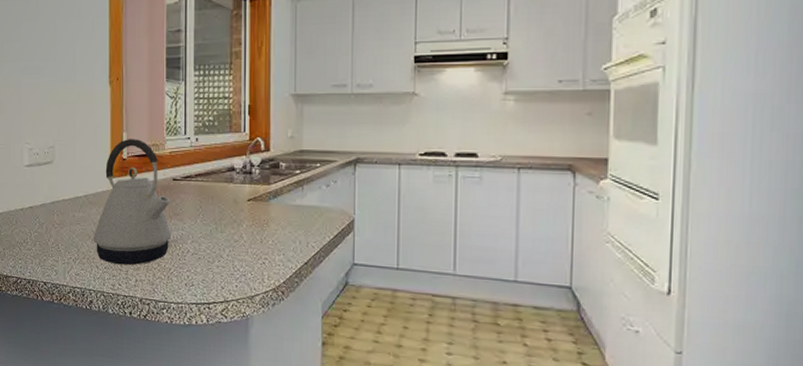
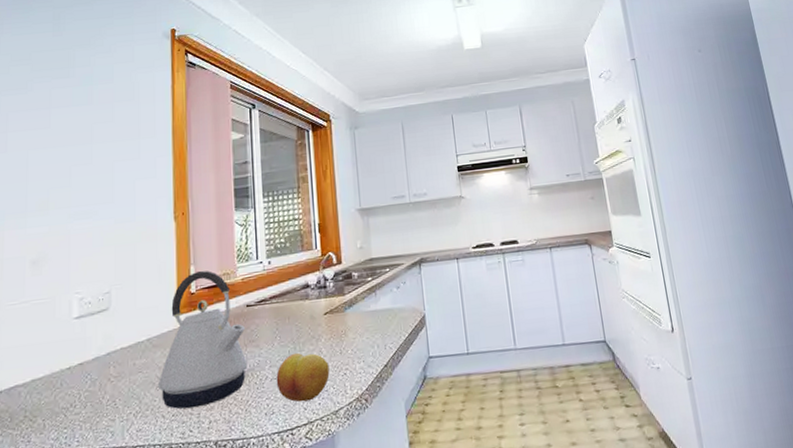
fruit: none [197,233,249,282] -> present [276,352,330,402]

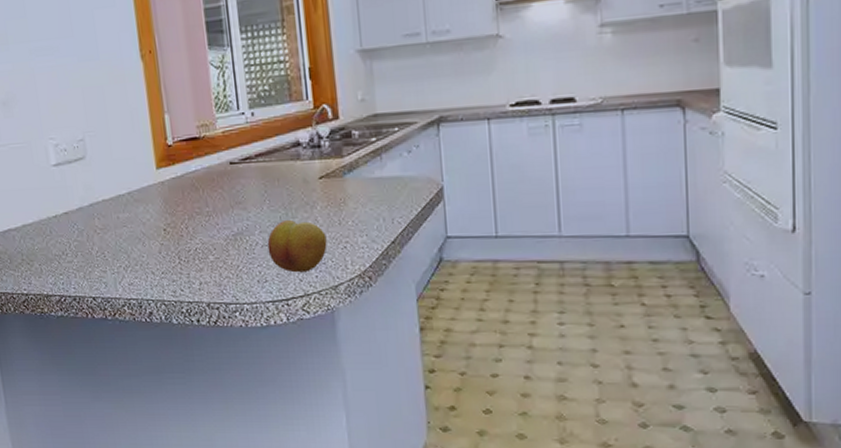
kettle: present [157,270,248,409] -> none [143,120,236,268]

